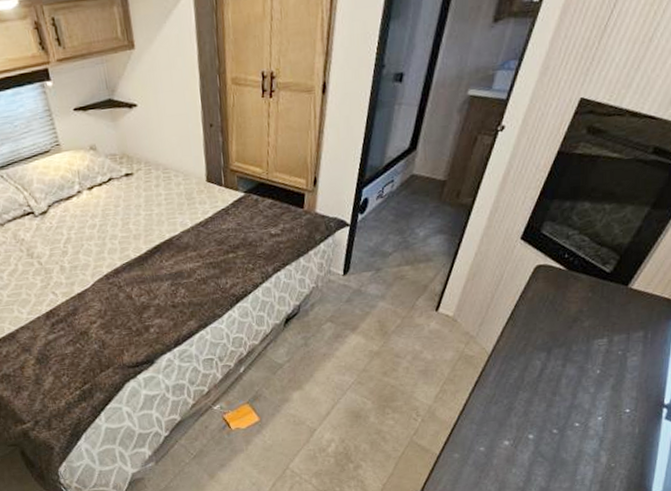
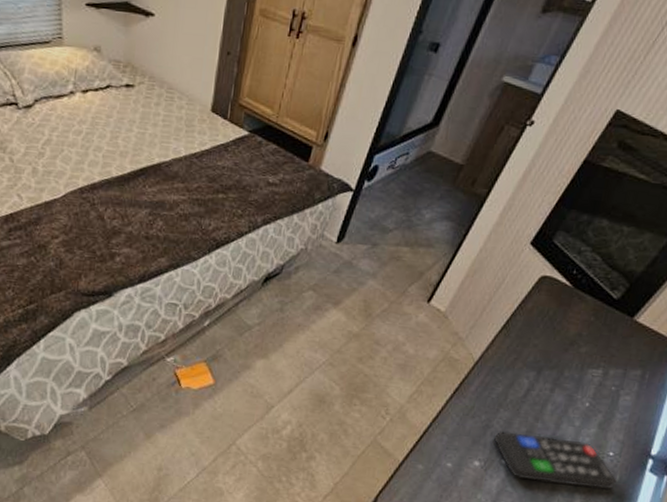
remote control: none [519,404,636,449] -> present [494,431,616,490]

